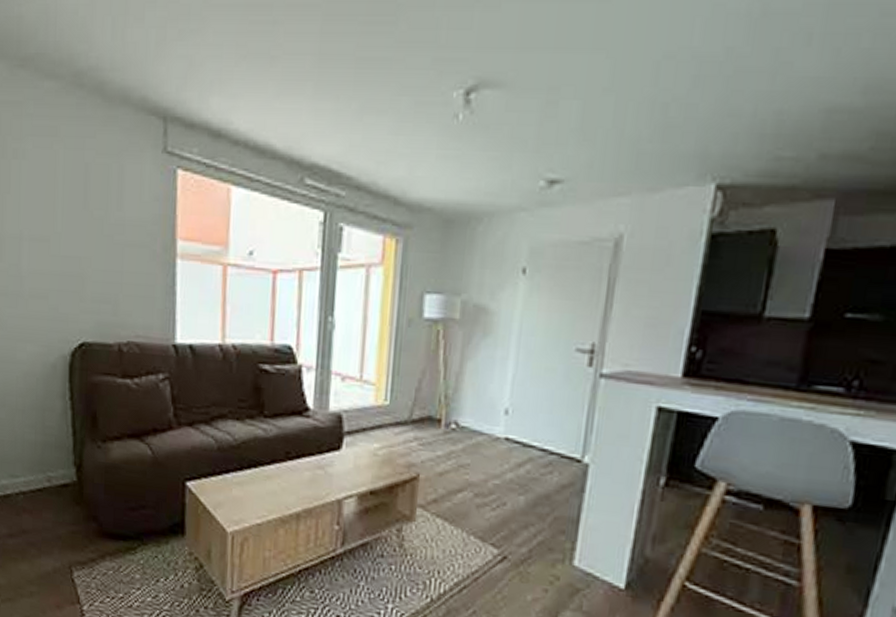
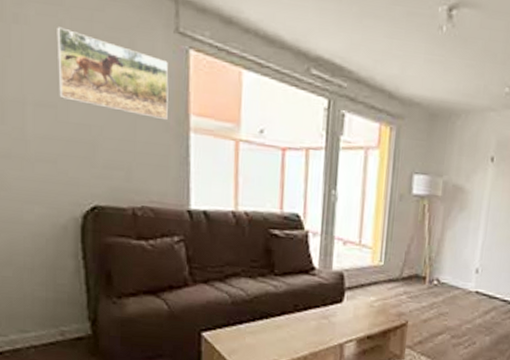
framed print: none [51,158,156,248] -> present [57,27,169,121]

